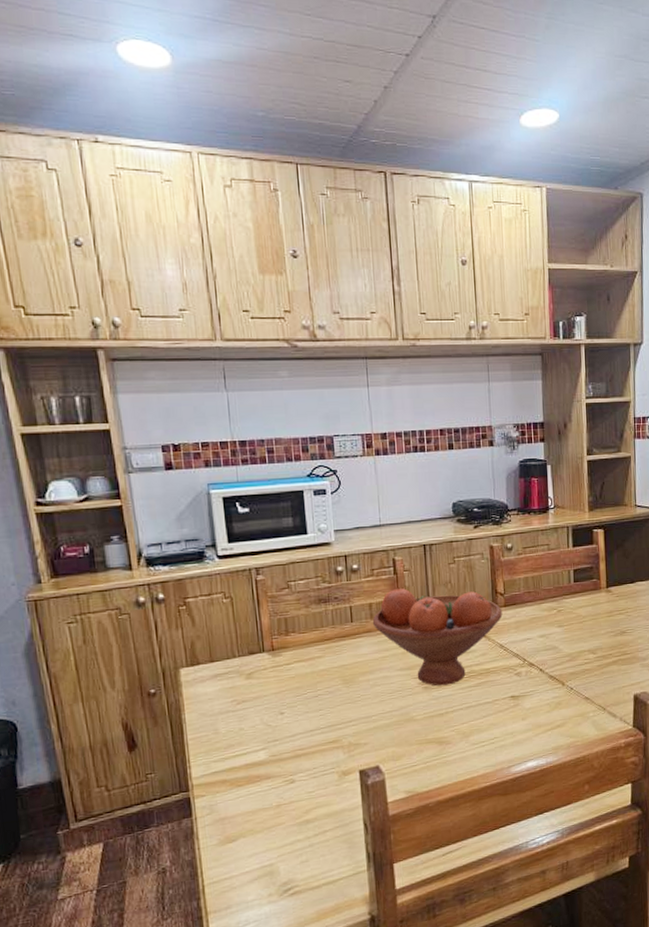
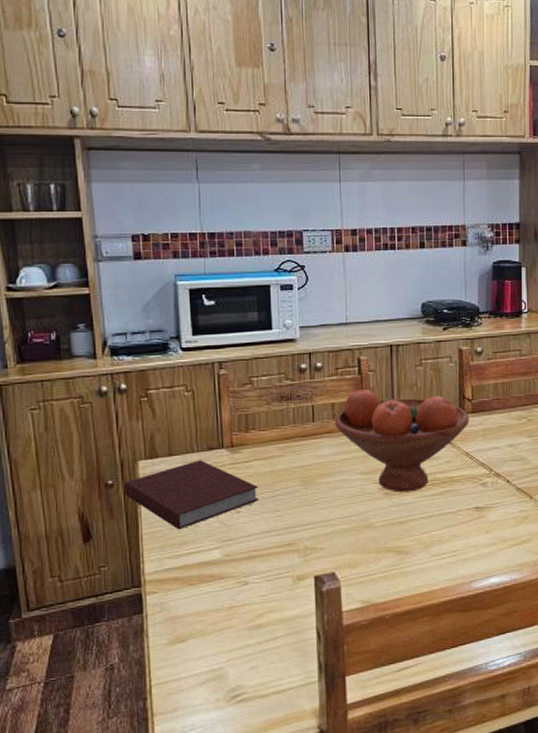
notebook: none [166,664,302,734] -> present [123,460,259,530]

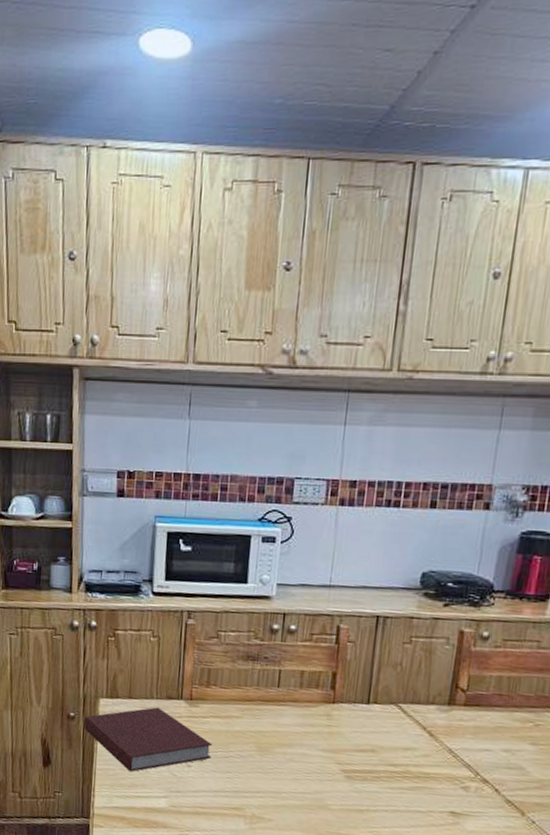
fruit bowl: present [334,389,470,493] -> none [301,660,461,781]

